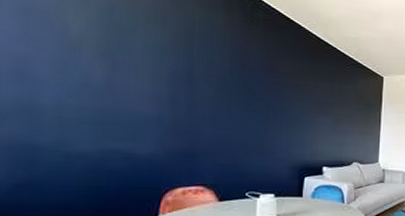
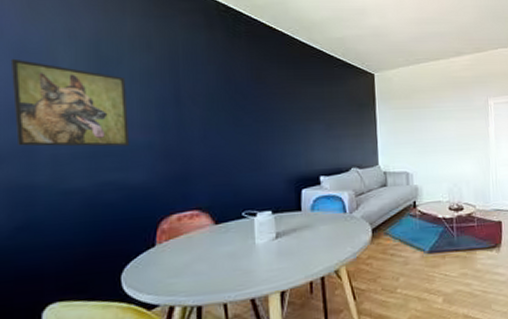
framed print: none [16,14,139,117] -> present [10,58,130,147]

